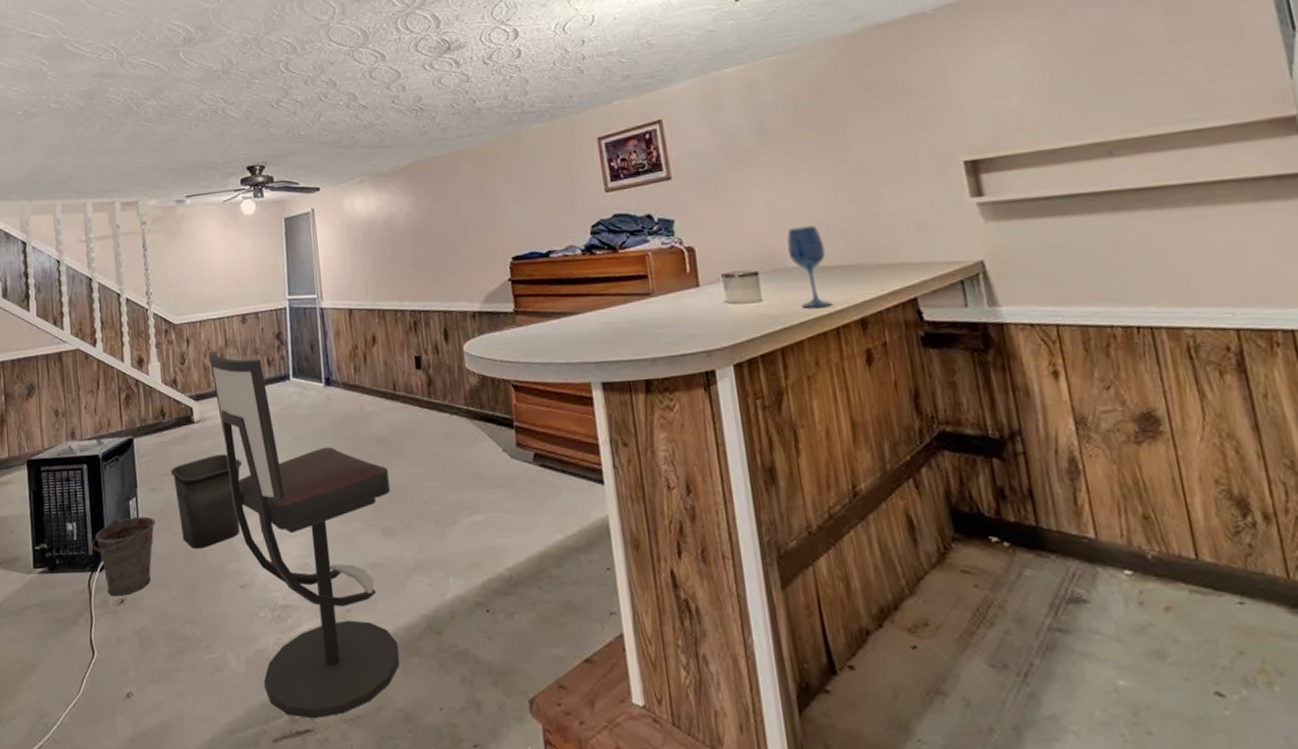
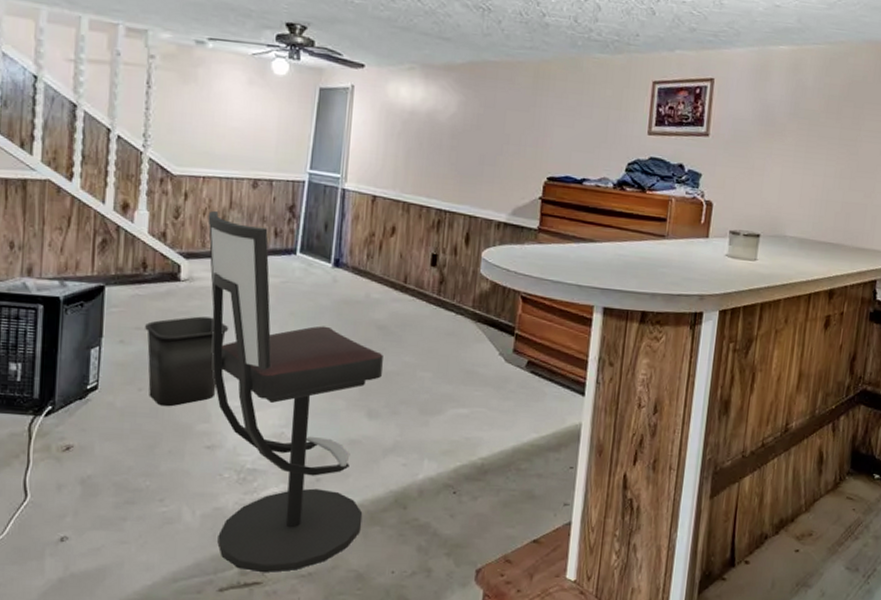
bucket: present [92,516,156,597] -> none [39,364,119,443]
wineglass: present [787,226,833,308] -> none [787,202,819,275]

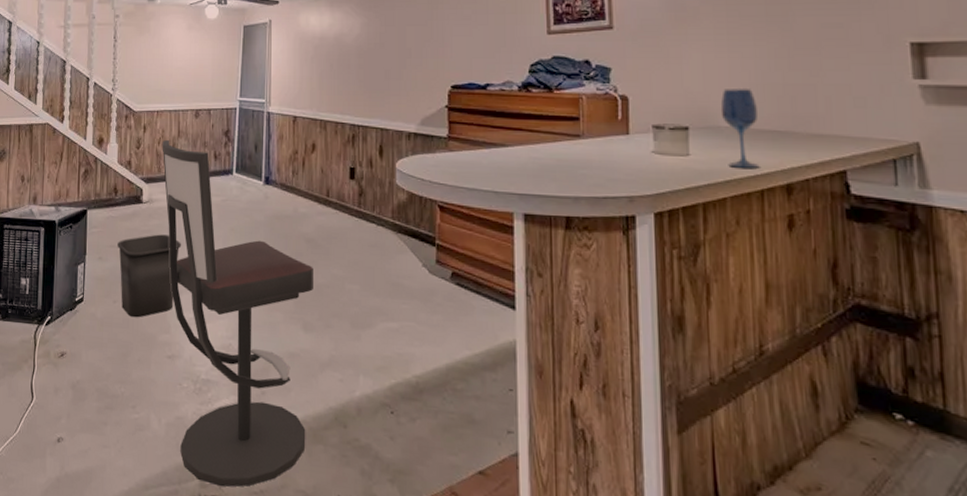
wineglass: none [787,202,819,275] -> present [720,89,760,168]

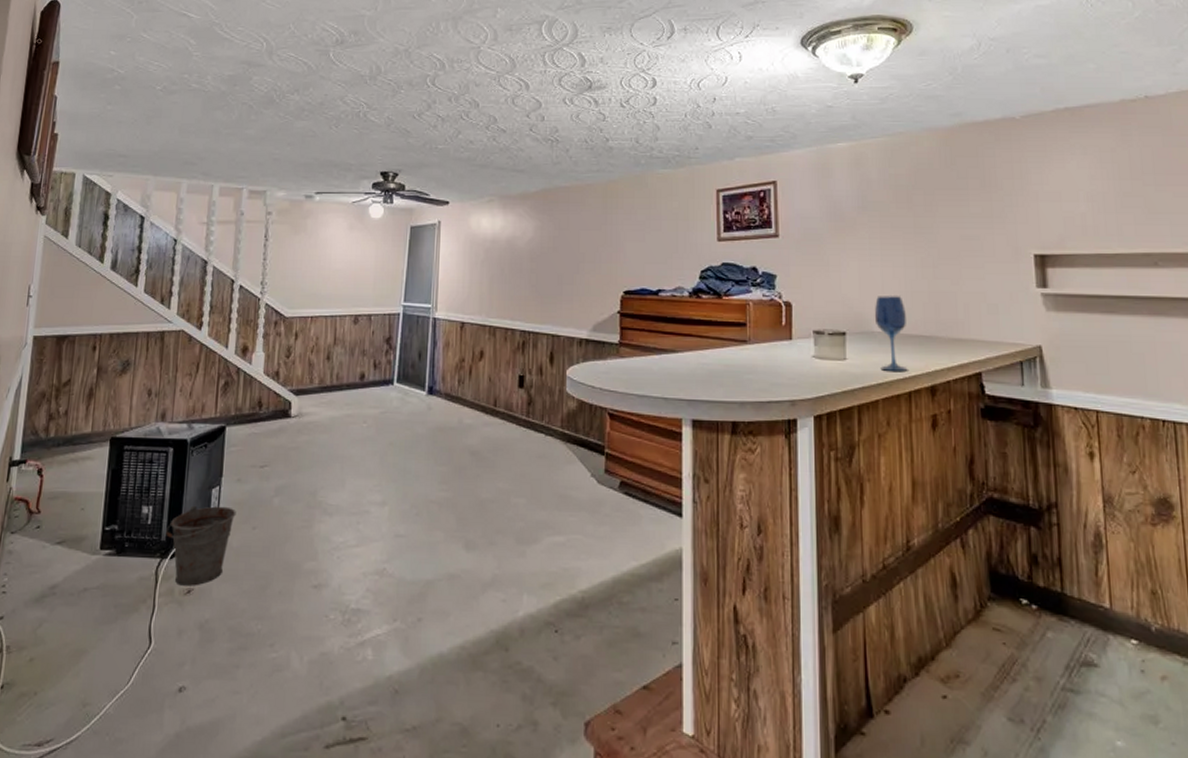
bucket: none [41,279,99,350] -> present [166,505,236,586]
waste bin: present [117,234,182,318] -> none [260,451,334,545]
bar stool: present [162,140,313,487] -> none [315,348,478,726]

